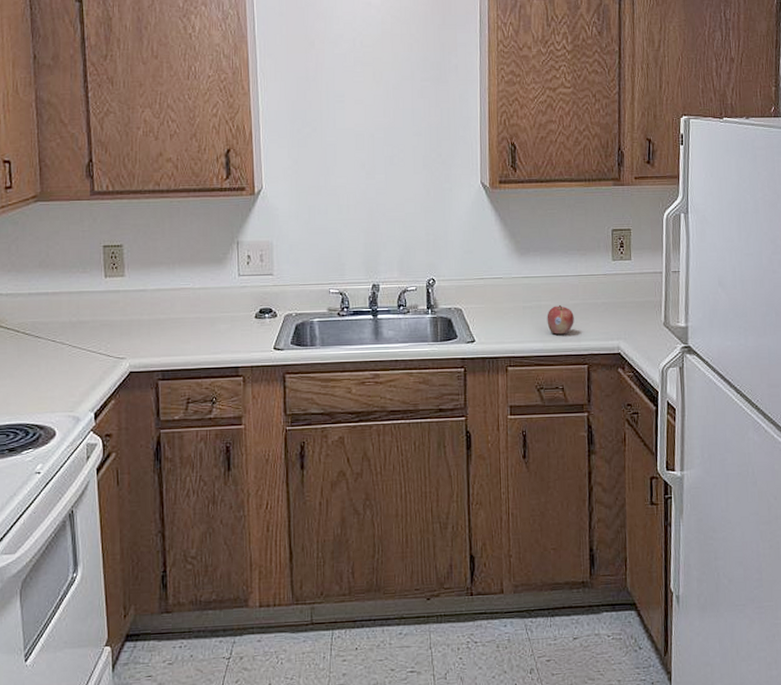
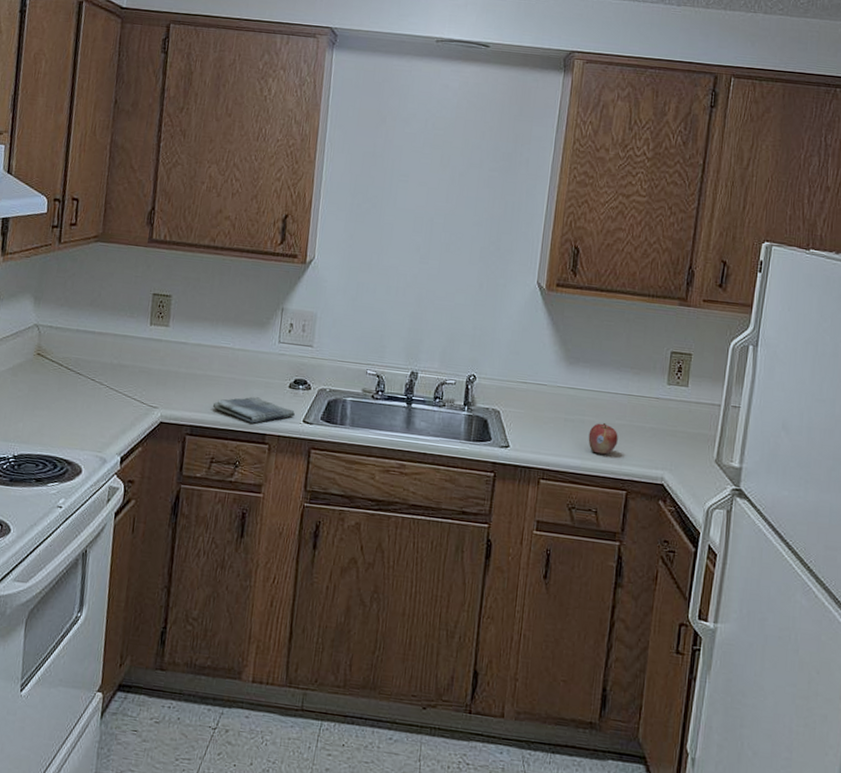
dish towel: none [181,332,264,359] -> present [212,396,295,424]

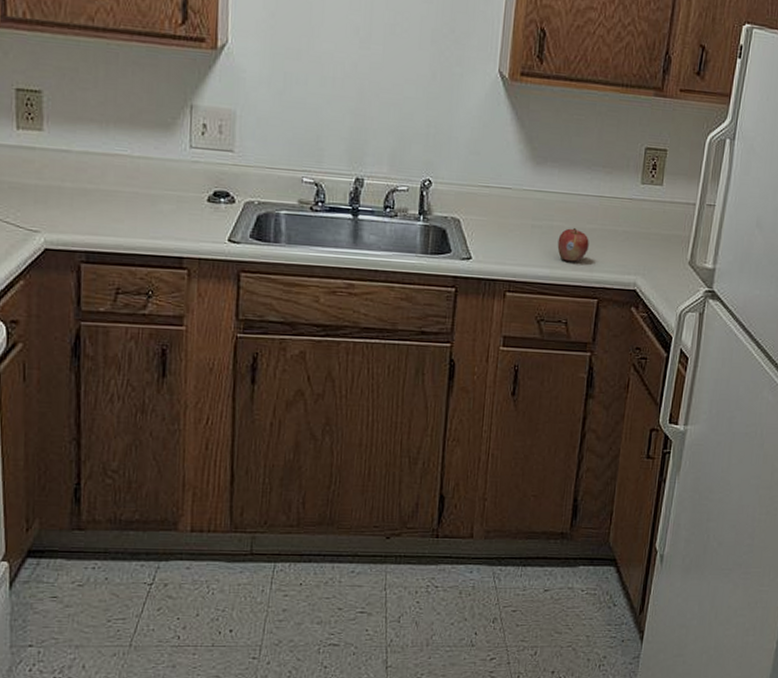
dish towel: present [212,396,295,424] -> none [111,214,217,246]

